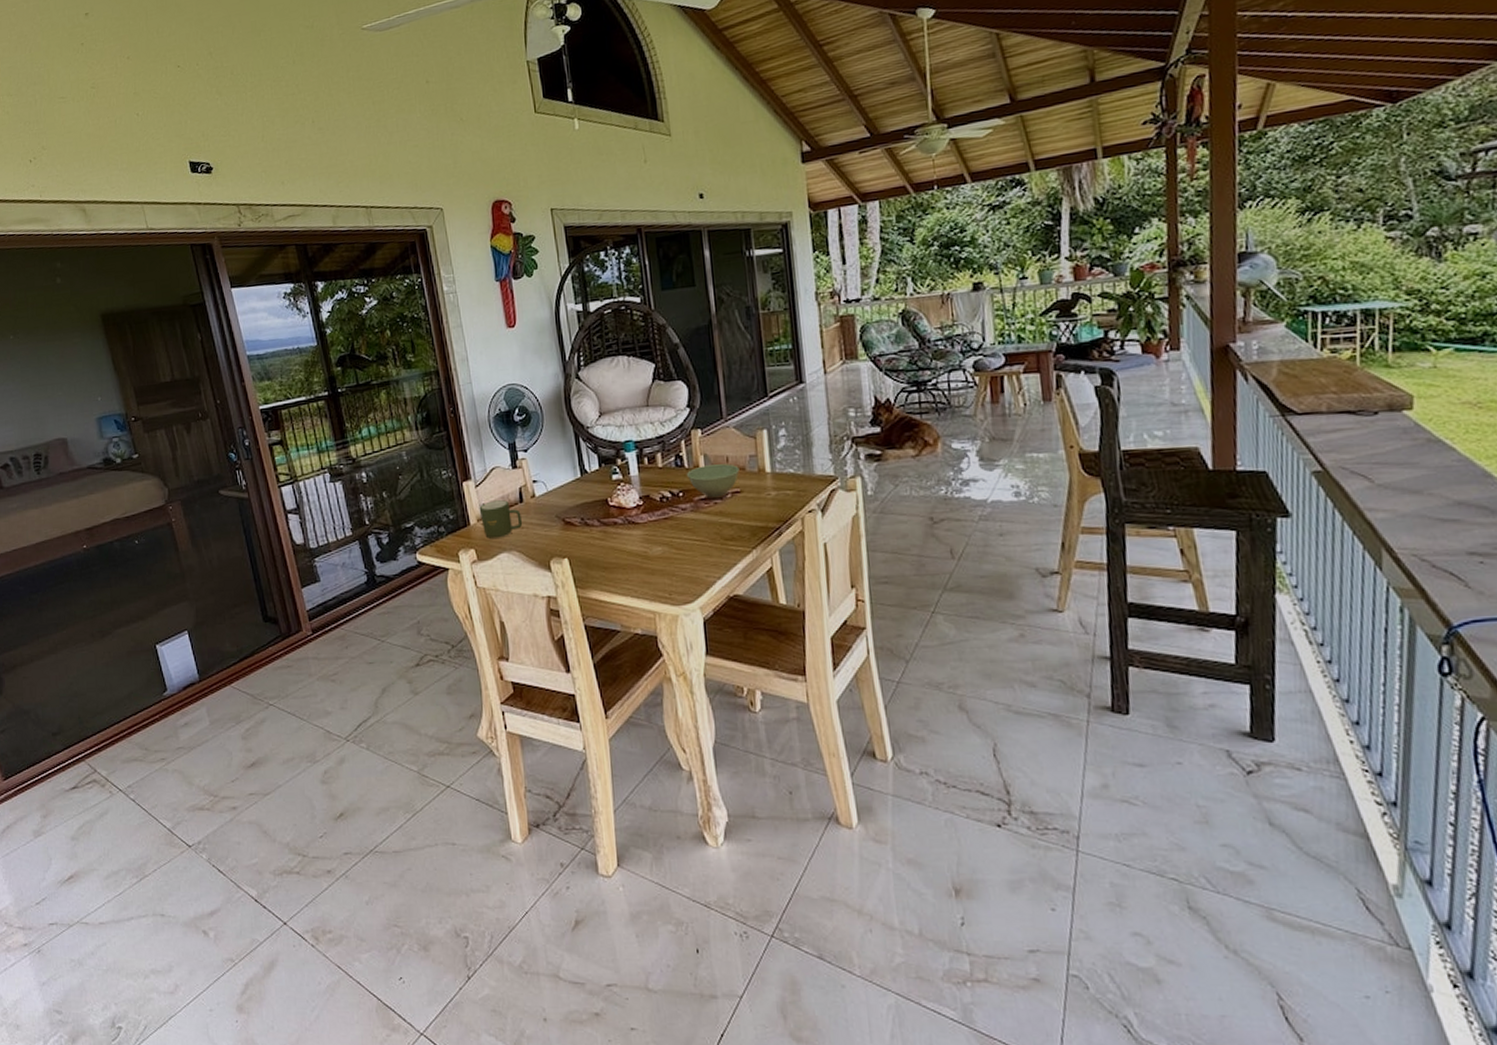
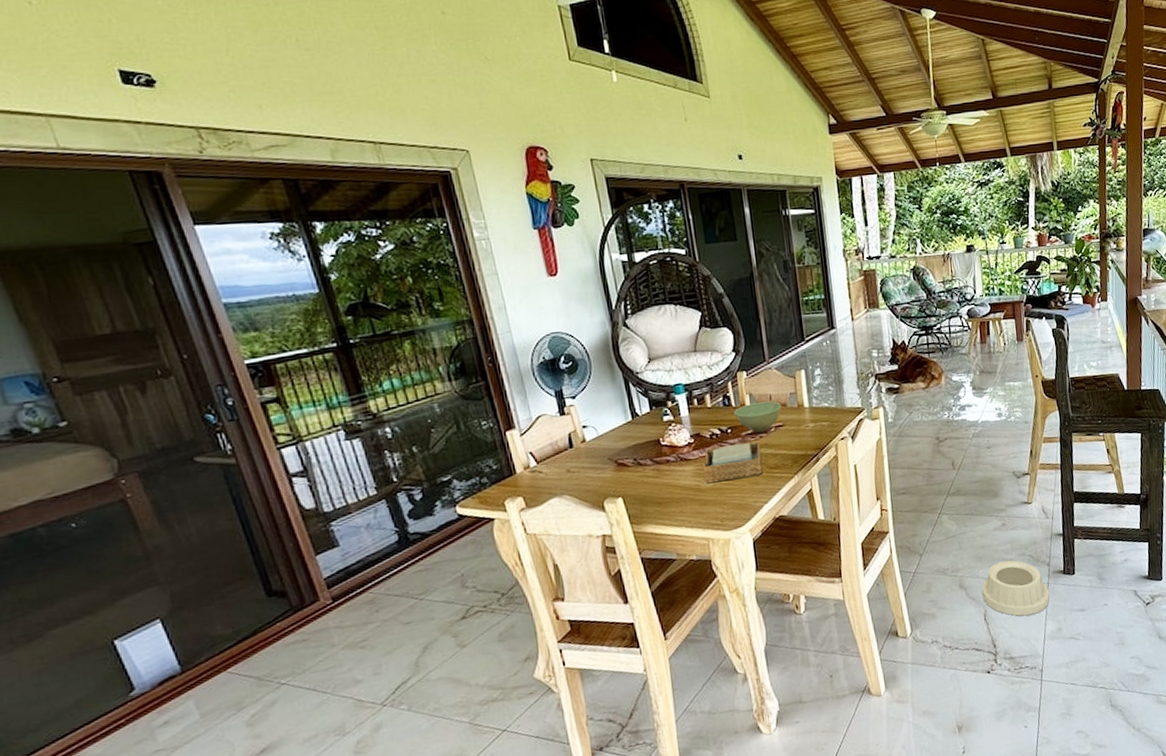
mug: present [479,500,523,540] -> none [525,446,574,487]
napkin holder: none [651,507,717,551] -> present [702,440,763,484]
pet bowl: none [990,683,1091,760] -> present [982,560,1050,617]

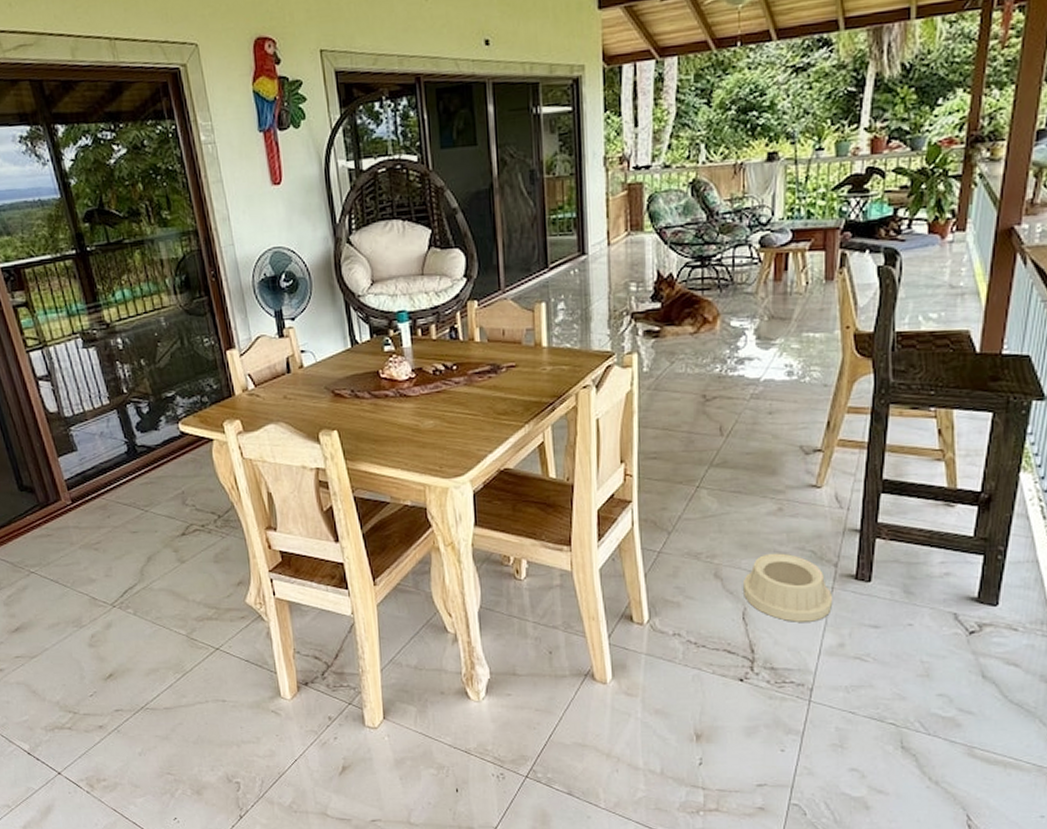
napkin holder: present [702,440,763,484] -> none [423,381,490,425]
bowl: present [734,401,782,434] -> none [462,337,516,374]

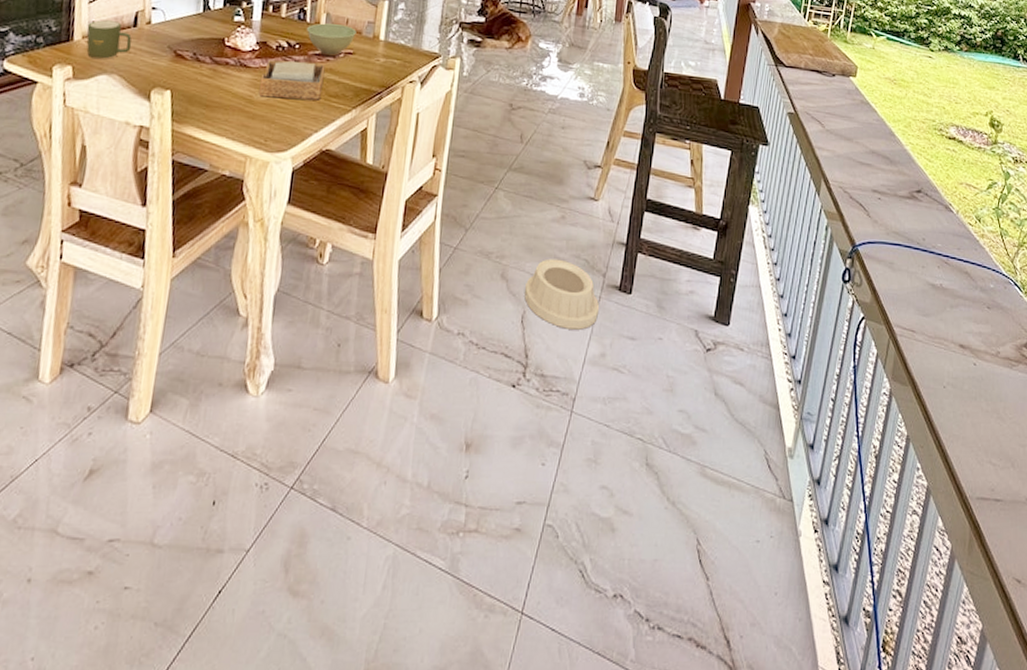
mug: none [244,370,291,411] -> present [86,20,132,60]
napkin holder: none [423,381,490,425] -> present [258,59,325,100]
bowl: none [462,337,516,374] -> present [307,23,357,57]

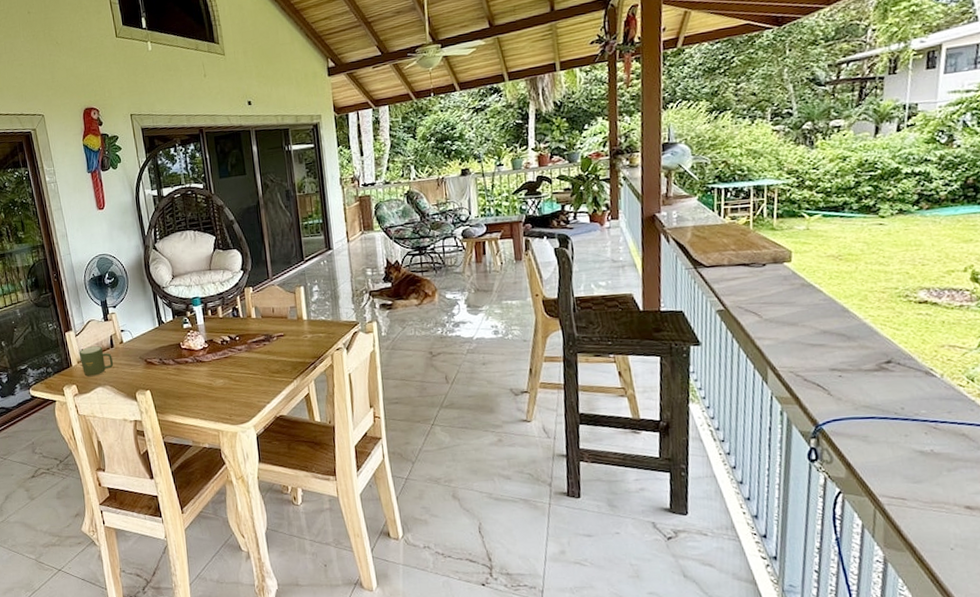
napkin holder: present [258,59,325,100] -> none [214,348,266,383]
bowl: present [307,23,357,57] -> none [242,314,283,342]
pet bowl: present [524,258,600,330] -> none [476,476,552,534]

